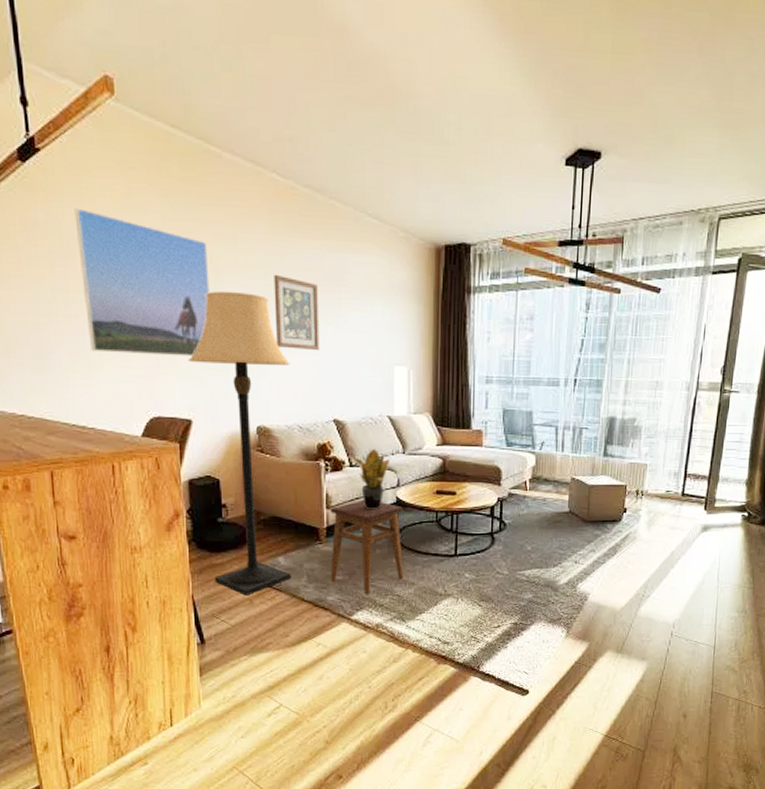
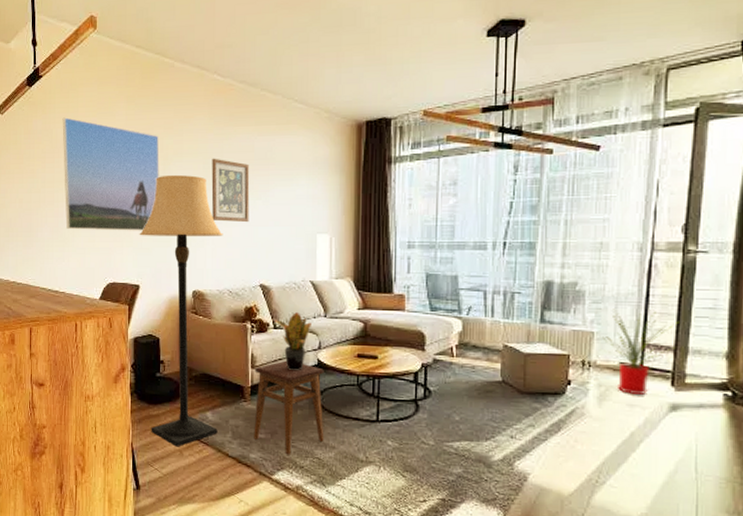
house plant: none [654,443,714,518] -> present [602,308,679,395]

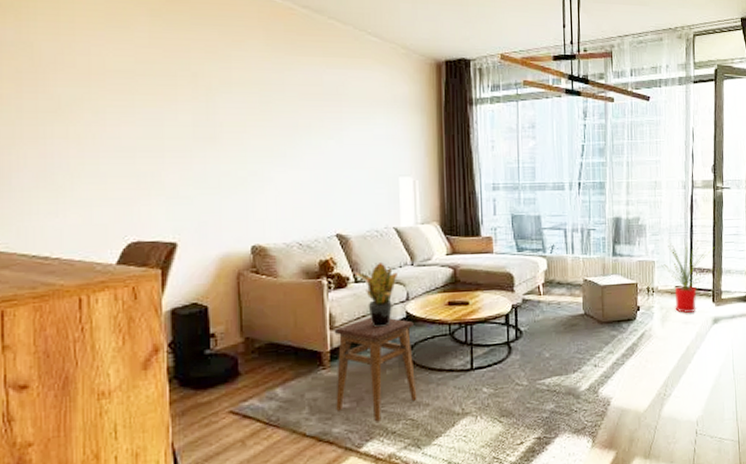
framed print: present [62,117,160,231] -> none [49,27,200,176]
lamp: present [139,174,223,447] -> none [174,107,291,437]
wall art: present [211,158,250,223] -> none [270,90,320,165]

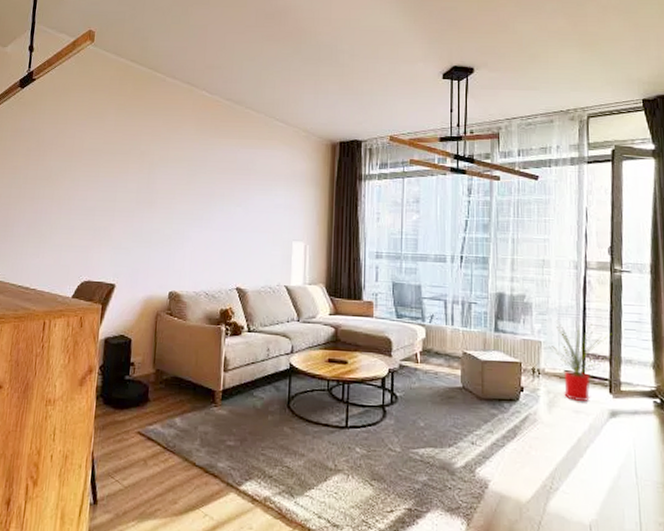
stool: present [334,317,417,422] -> none [222,364,296,464]
potted plant: present [356,263,399,327] -> none [250,316,286,374]

